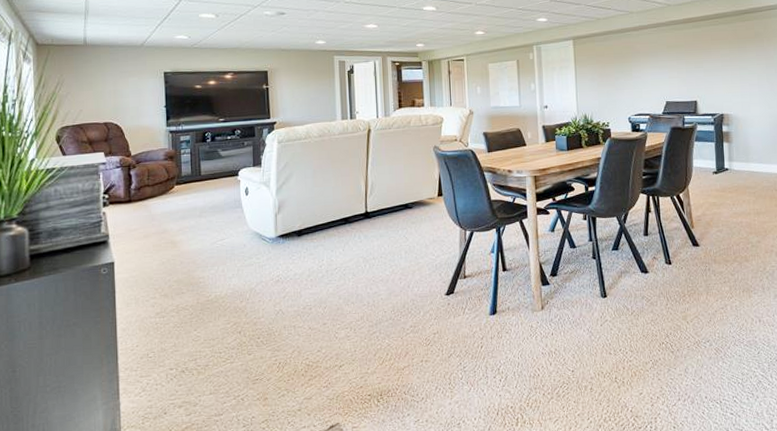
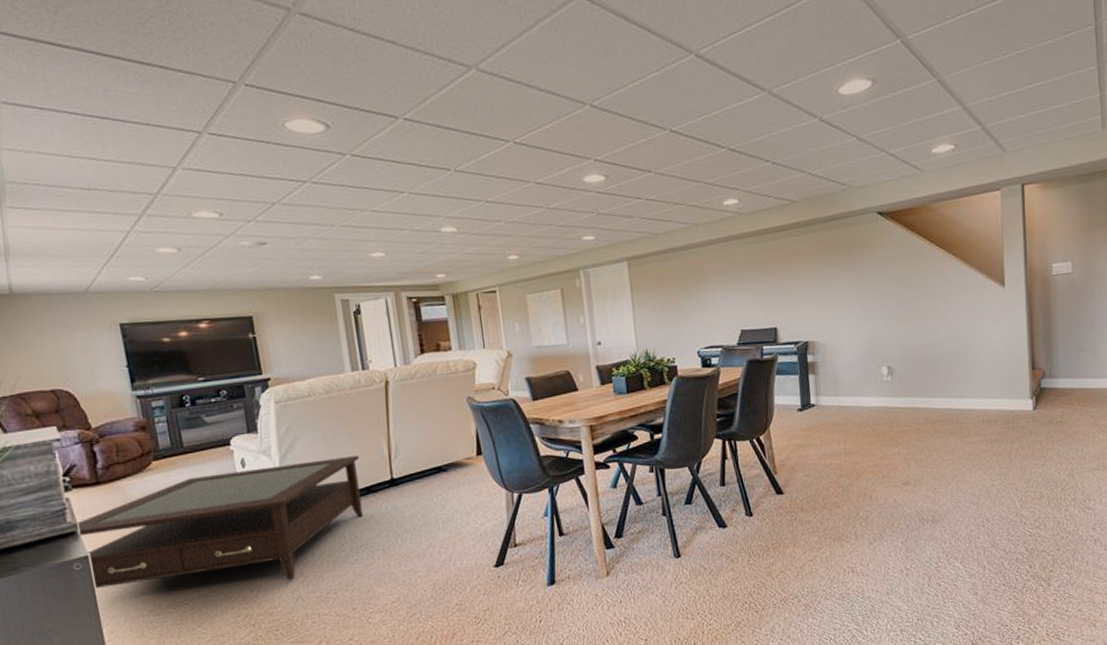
coffee table: none [108,191,342,295] -> present [77,455,364,588]

